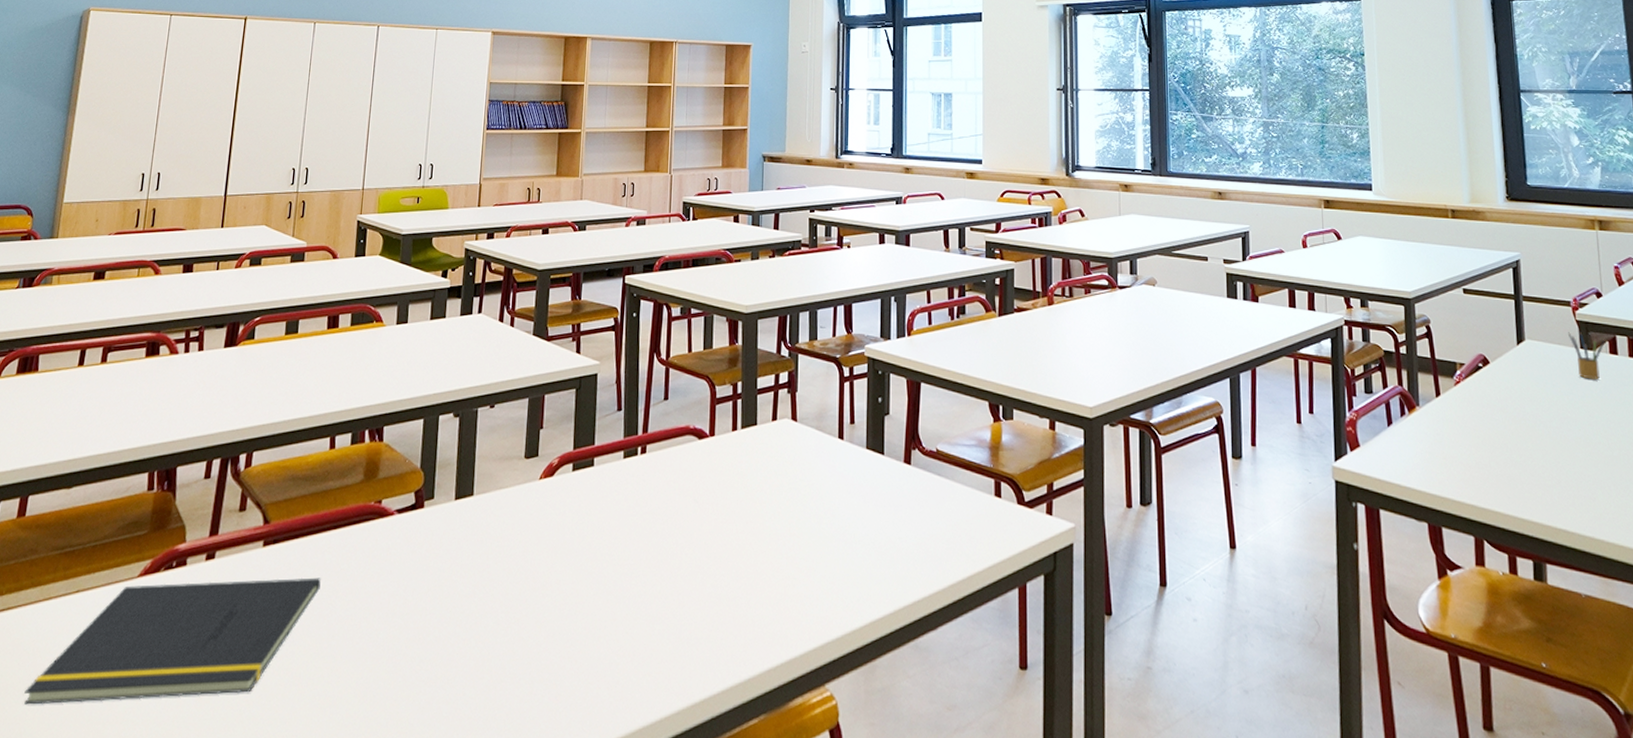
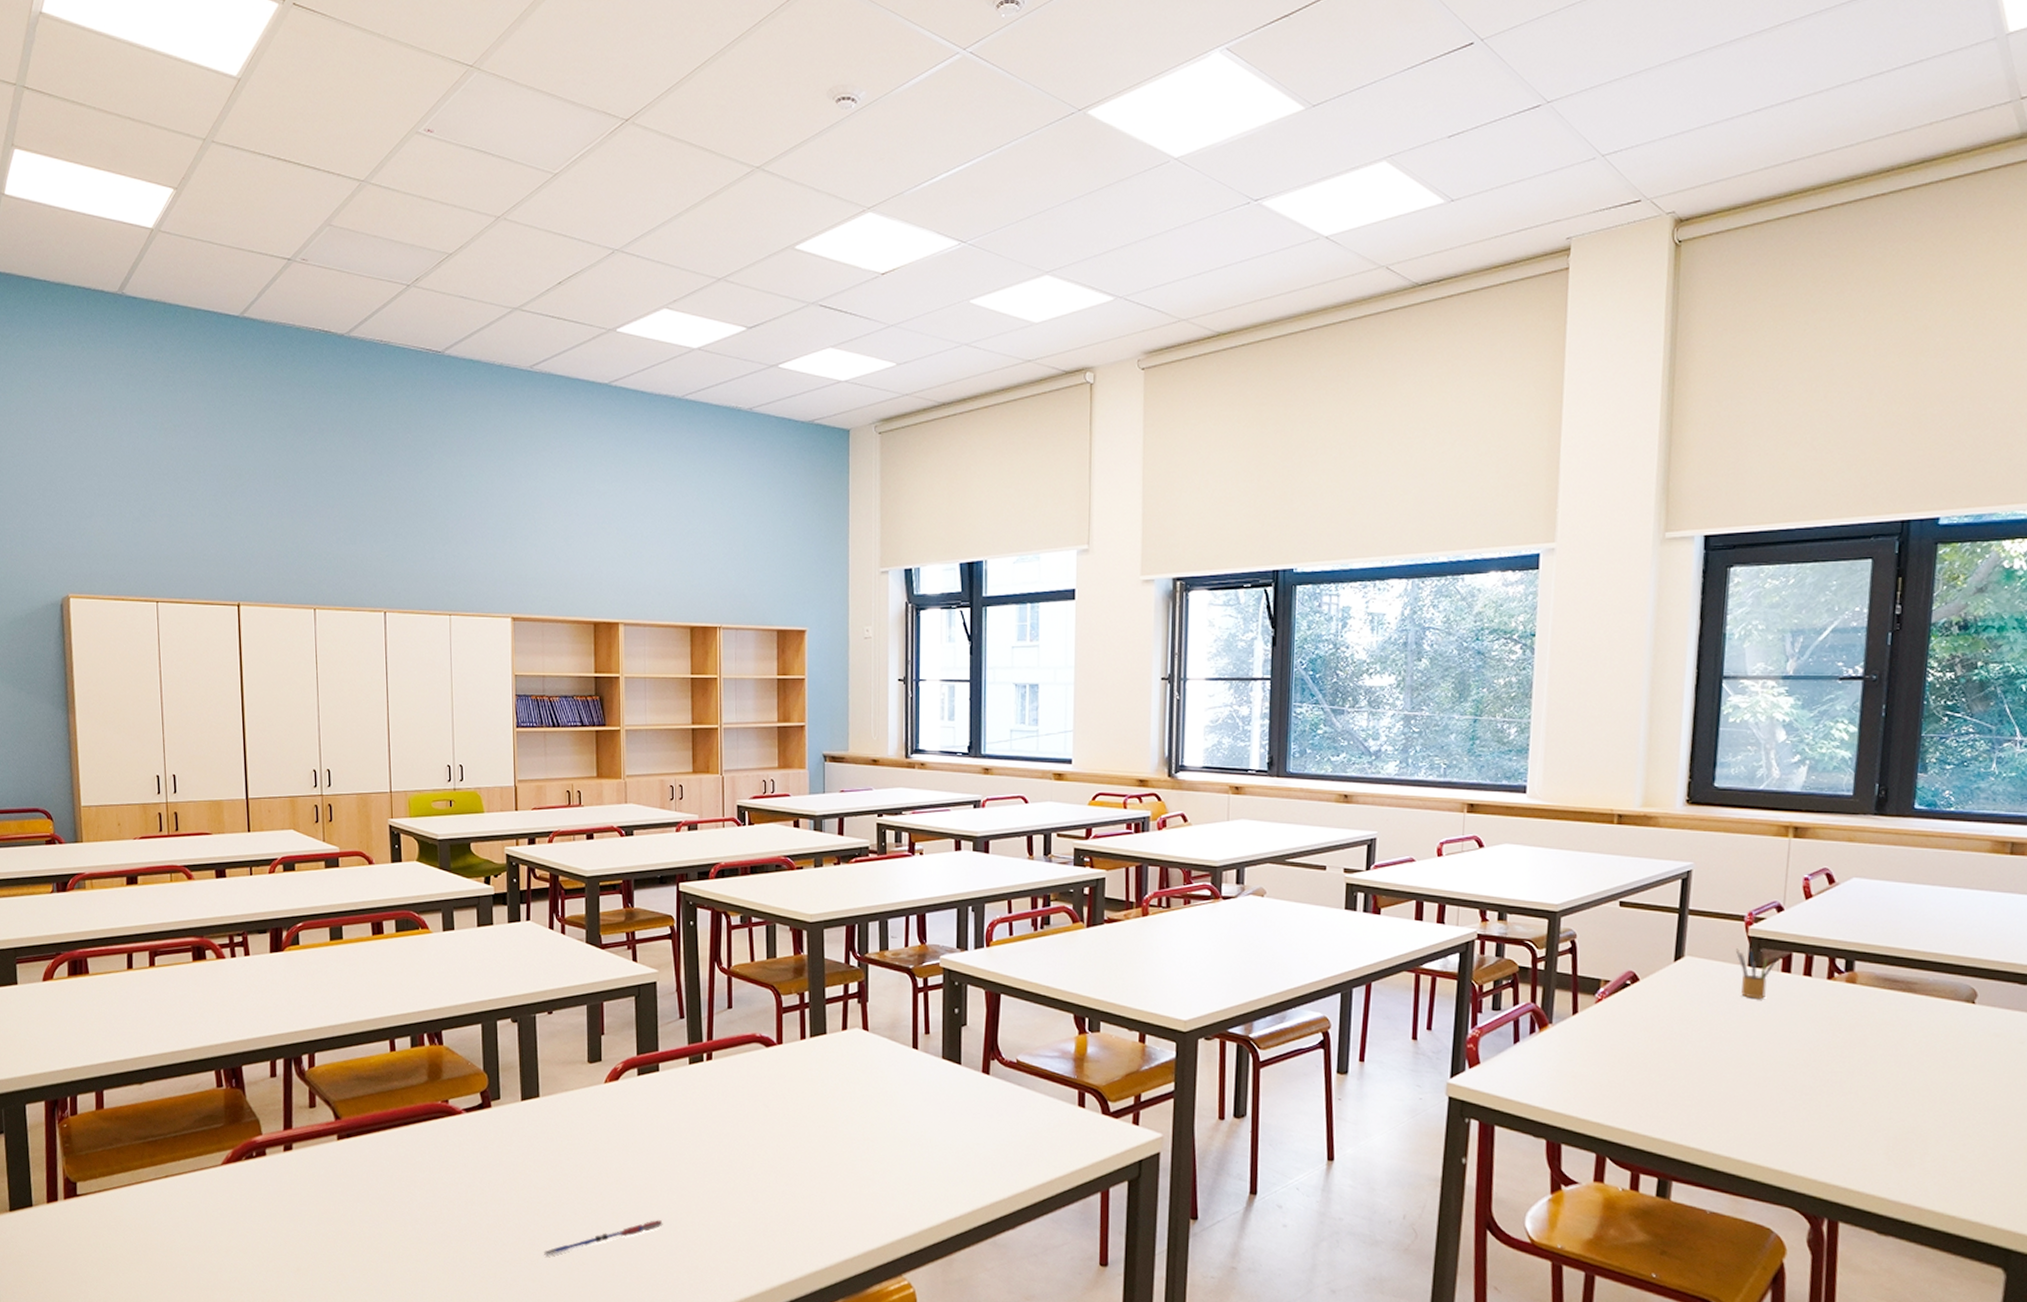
notepad: present [24,577,321,705] -> none [134,1168,398,1272]
pen: none [462,629,587,674] -> present [544,1220,663,1257]

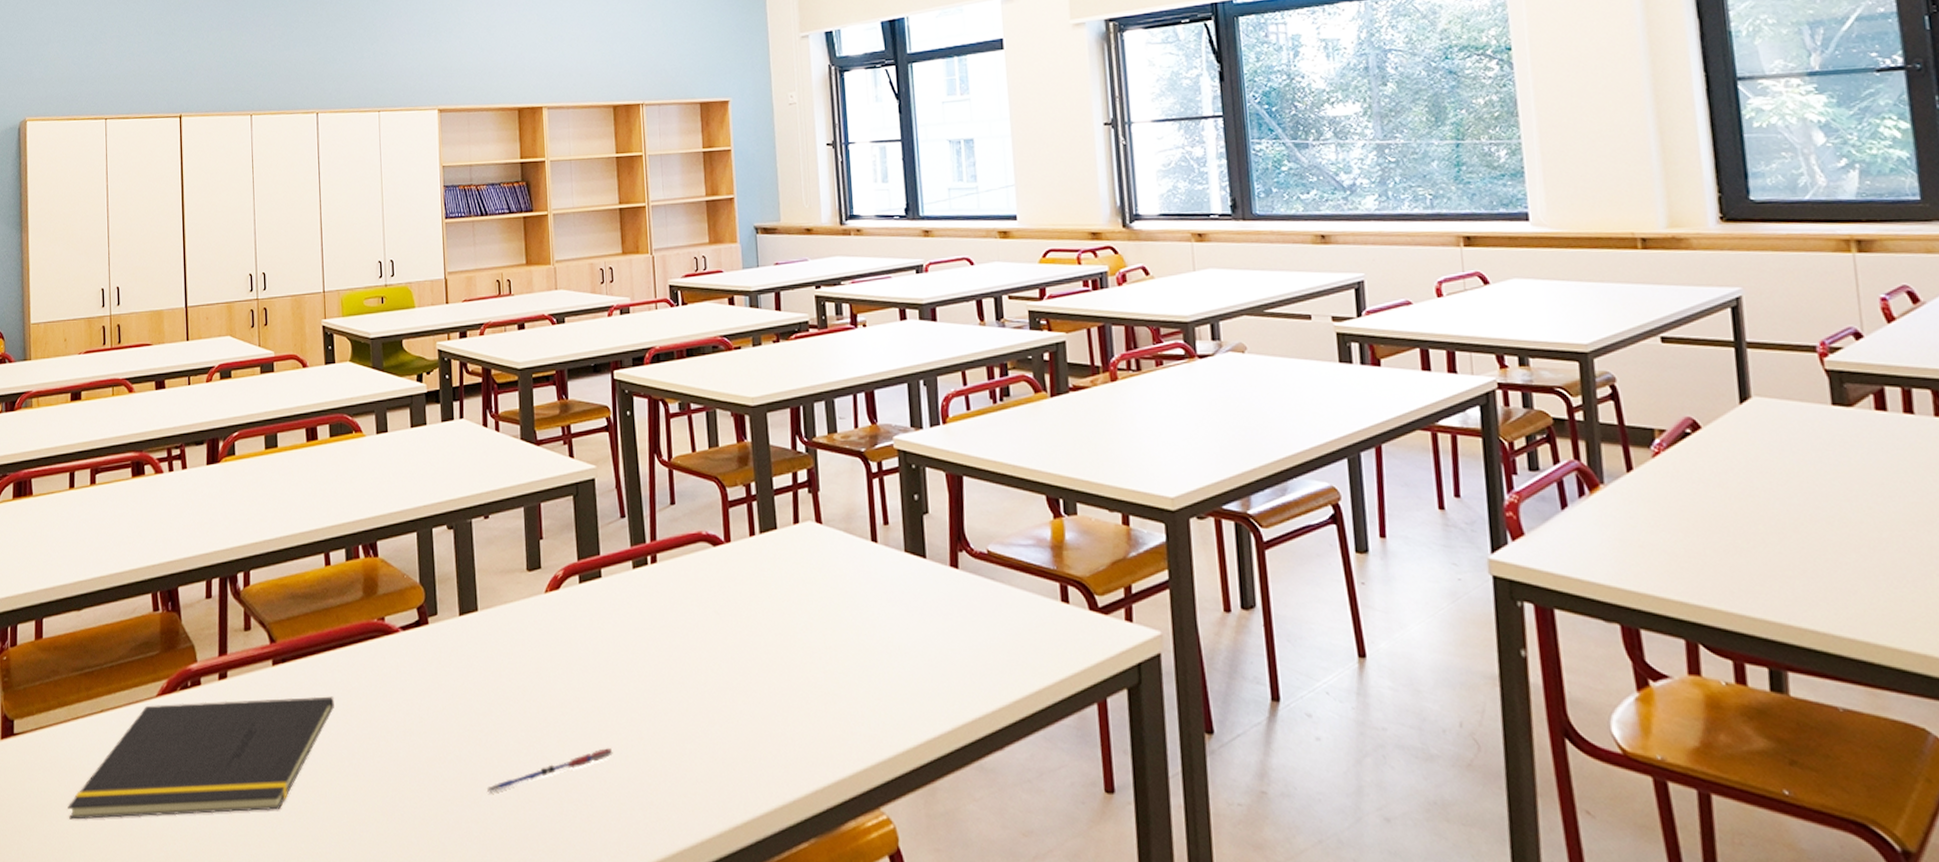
notepad: none [134,1168,398,1272] -> present [68,696,334,820]
pencil box: present [1736,947,1780,1000] -> none [1814,383,1870,445]

